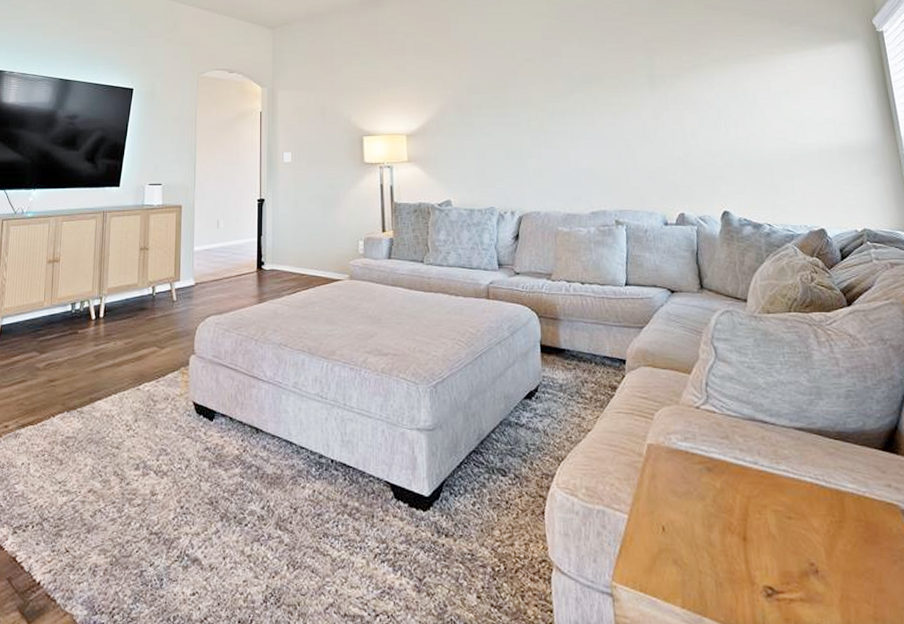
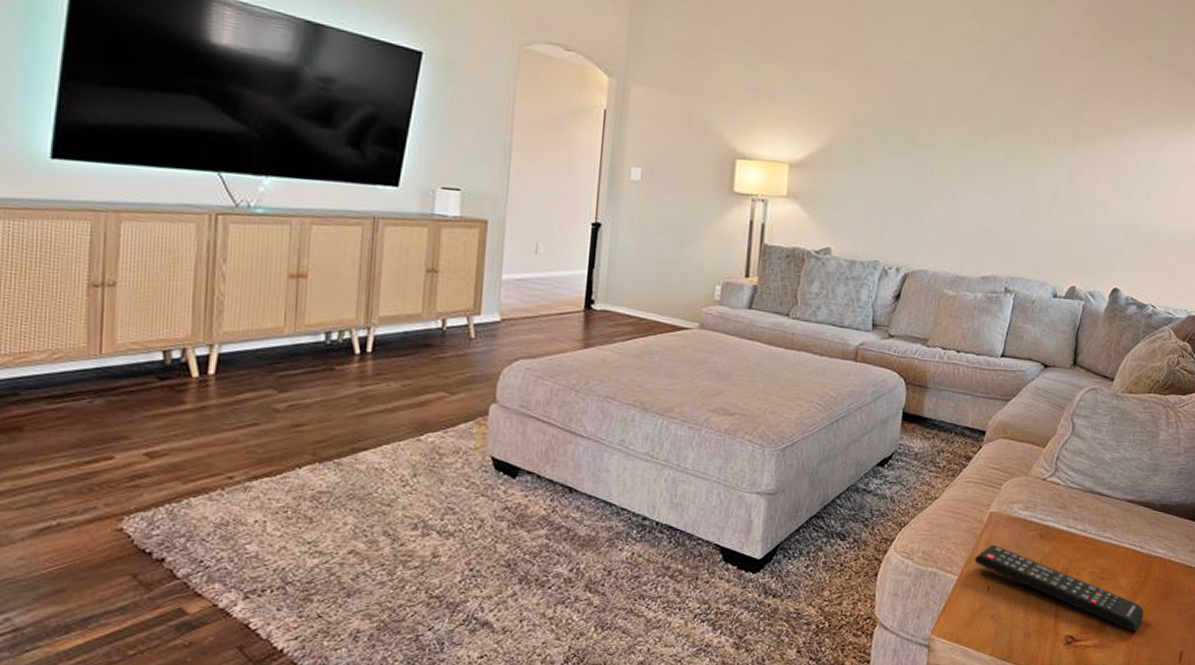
remote control: none [642,480,852,584] -> present [974,545,1144,632]

